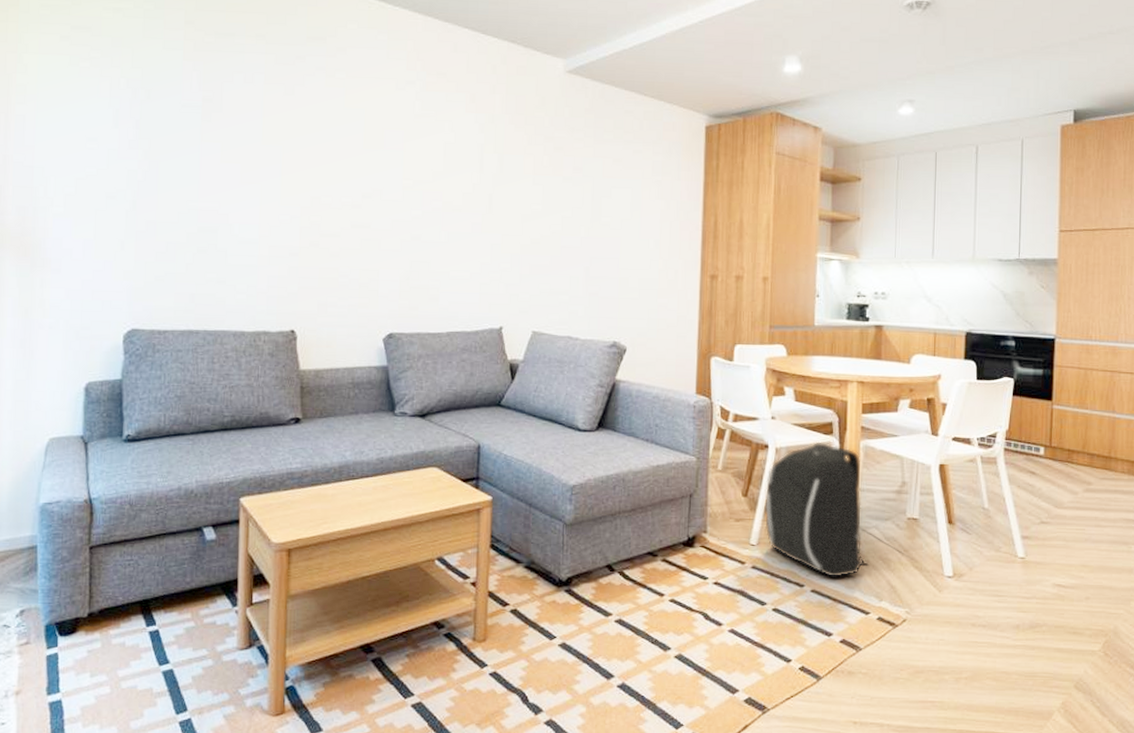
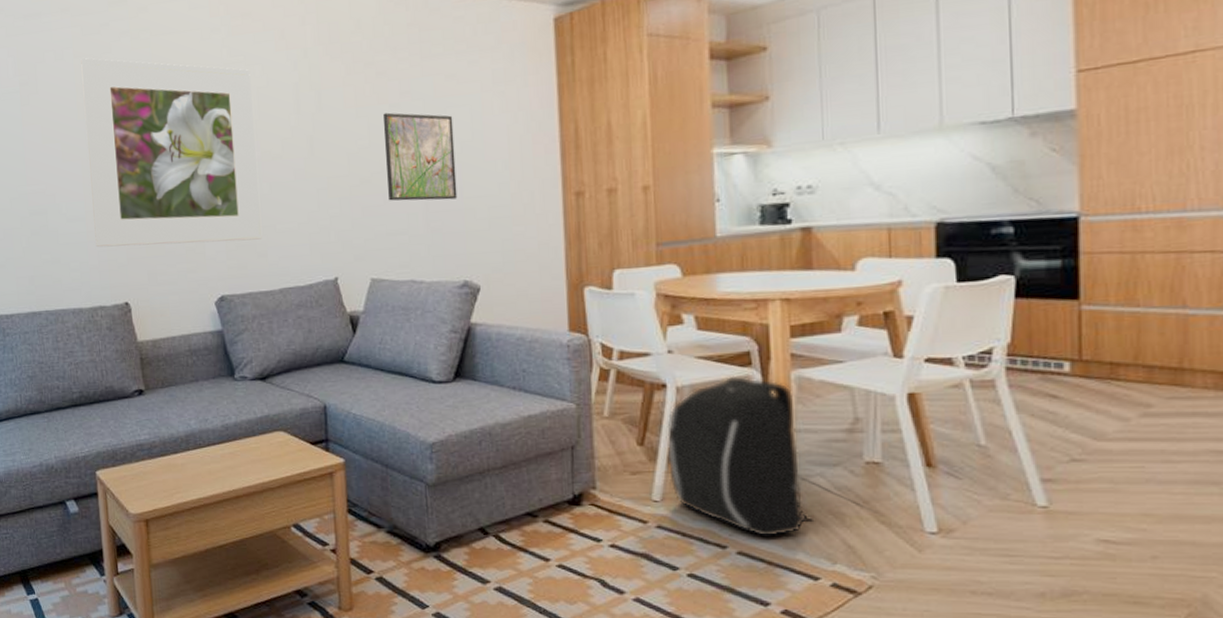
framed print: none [266,86,440,284] -> present [81,58,263,248]
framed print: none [555,184,617,269] -> present [382,112,458,201]

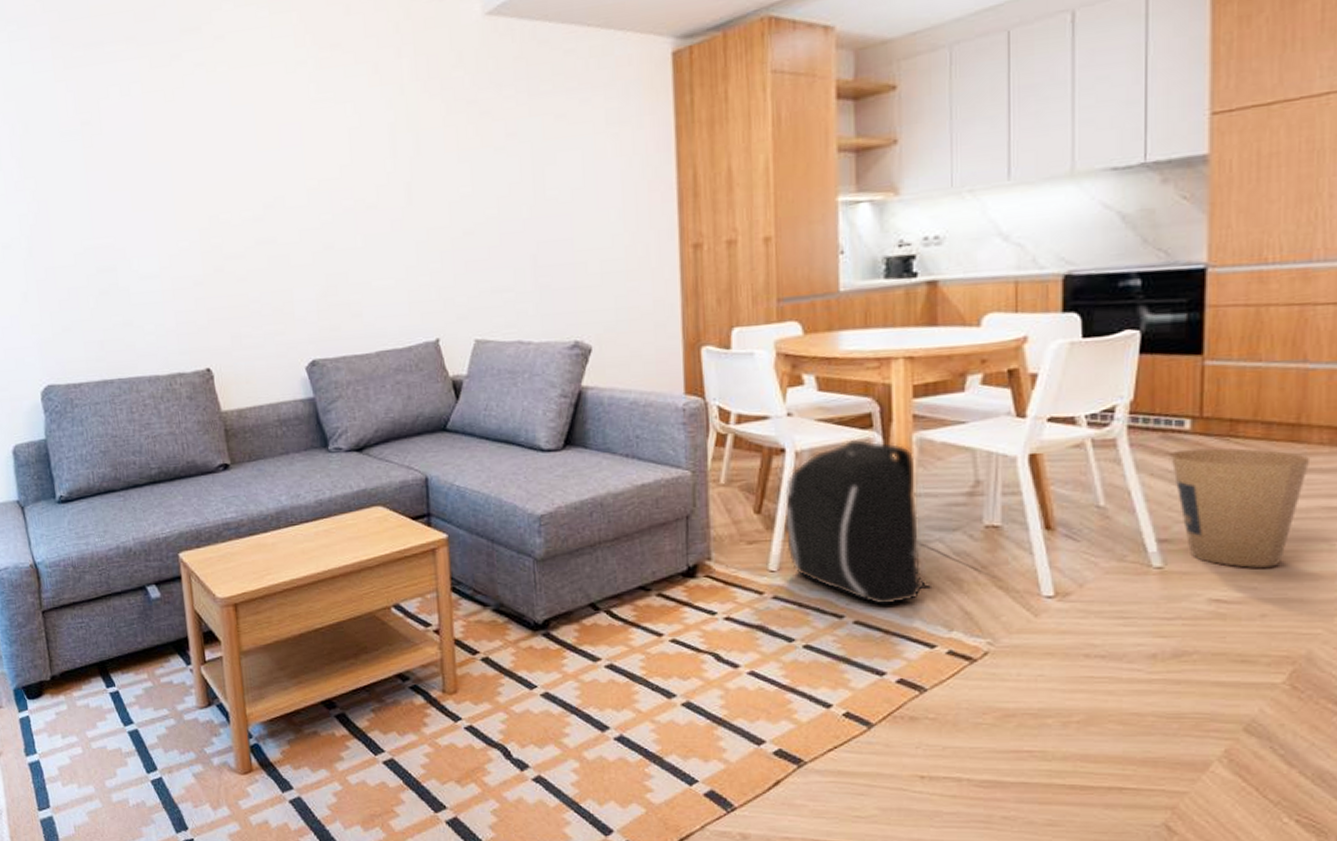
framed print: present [81,58,263,248] -> none [150,94,357,308]
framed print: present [382,112,458,201] -> none [487,156,568,255]
trash can: none [1051,390,1196,509] -> present [1170,448,1311,568]

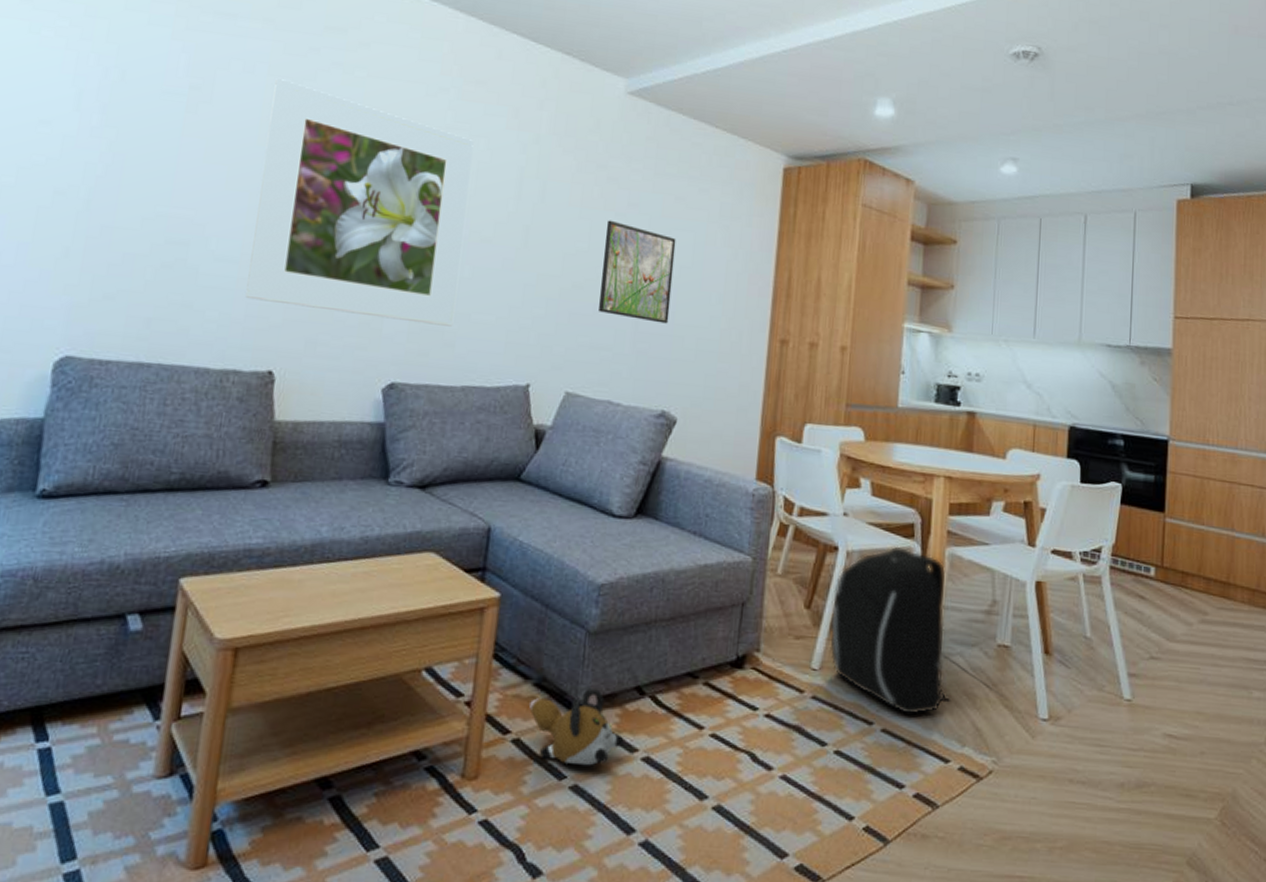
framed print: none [150,94,357,308] -> present [245,79,474,327]
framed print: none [487,156,568,255] -> present [599,220,676,324]
plush toy: none [492,609,586,676] -> present [529,688,624,766]
trash can: present [1170,448,1311,568] -> none [1140,593,1236,708]

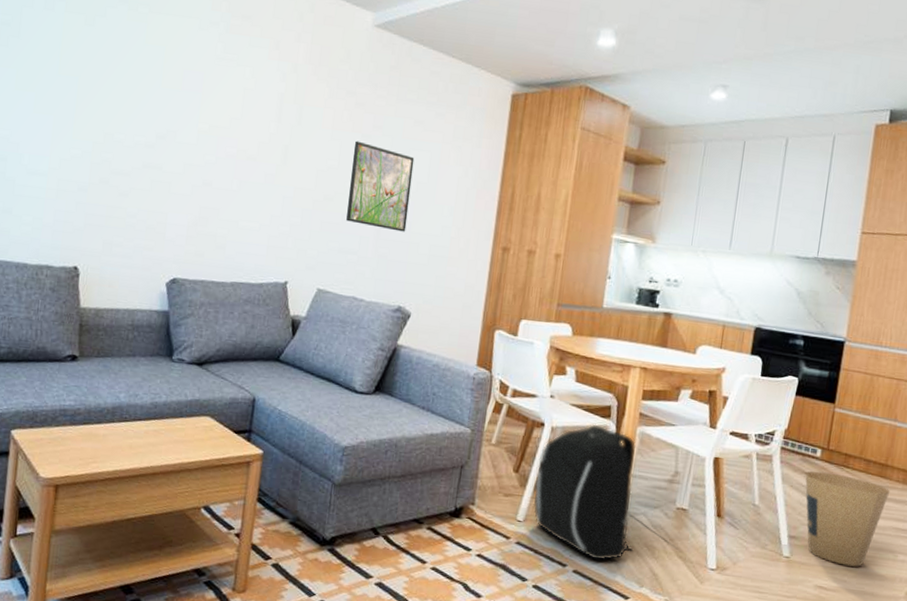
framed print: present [245,79,474,327] -> none [53,15,241,232]
plush toy: present [529,688,624,766] -> none [286,528,362,587]
trash can: none [1140,593,1236,708] -> present [805,471,890,567]

